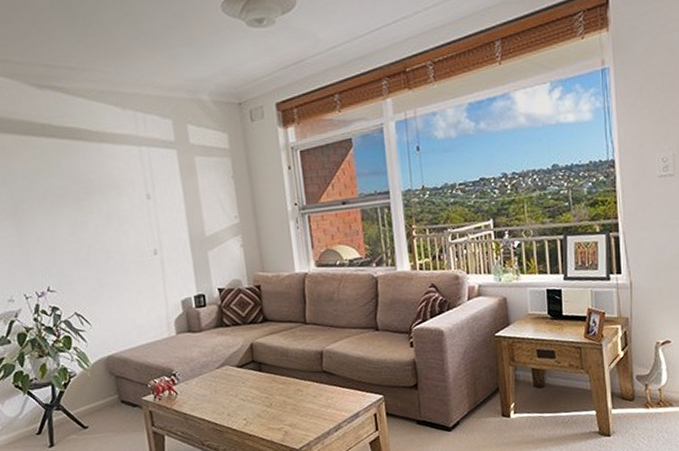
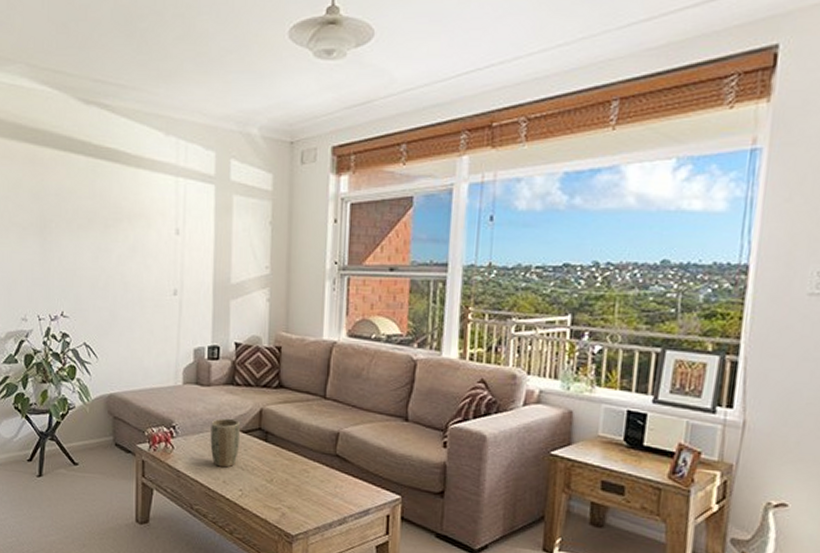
plant pot: none [208,357,238,403] -> present [210,418,241,468]

